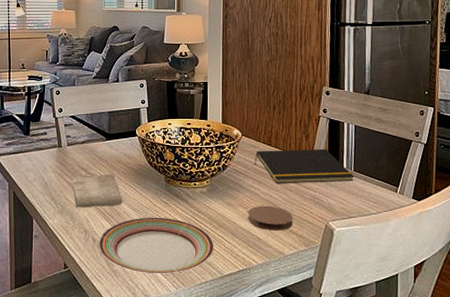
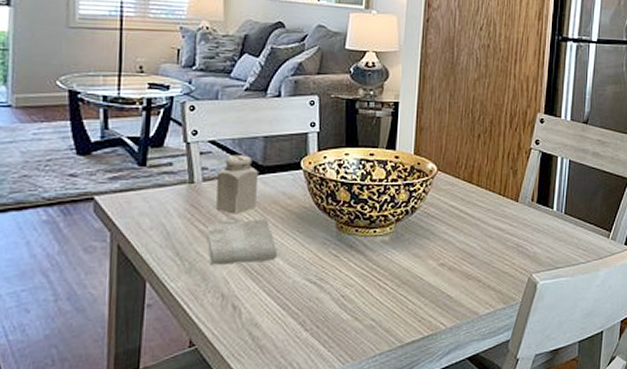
salt shaker: none [78,126,105,170] -> present [216,155,258,214]
plate: present [99,217,214,274] -> none [241,274,395,348]
coaster: present [248,205,293,231] -> none [438,256,492,287]
notepad: present [254,149,355,184] -> none [450,187,565,230]

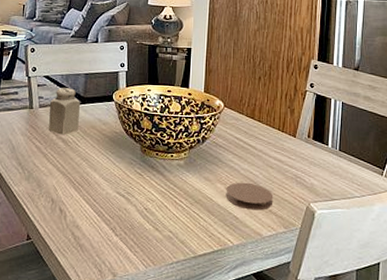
washcloth: present [207,218,277,265] -> none [41,139,94,175]
coaster: none [438,256,492,287] -> present [226,182,274,210]

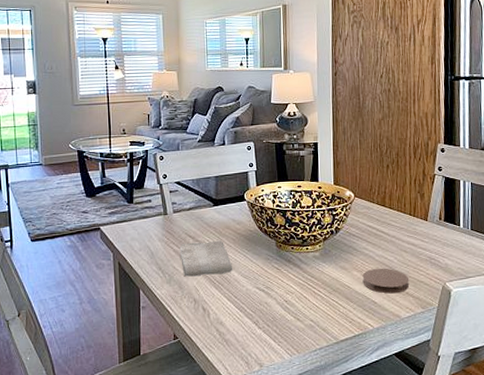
washcloth: none [41,139,94,175] -> present [179,240,232,277]
salt shaker: present [49,88,80,135] -> none [184,192,214,238]

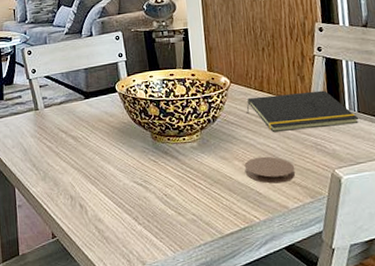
washcloth: present [179,240,232,277] -> none [52,134,108,173]
notepad: none [368,208,472,246] -> present [246,90,359,133]

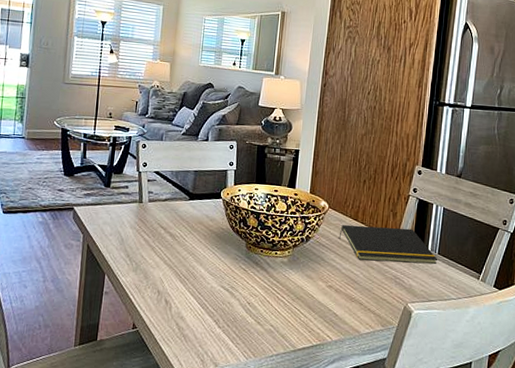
coaster: present [244,156,295,184] -> none [326,280,373,309]

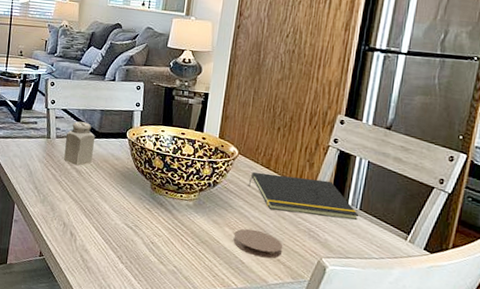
salt shaker: none [157,183,189,230] -> present [64,121,95,166]
coaster: none [326,280,373,309] -> present [233,228,283,259]

